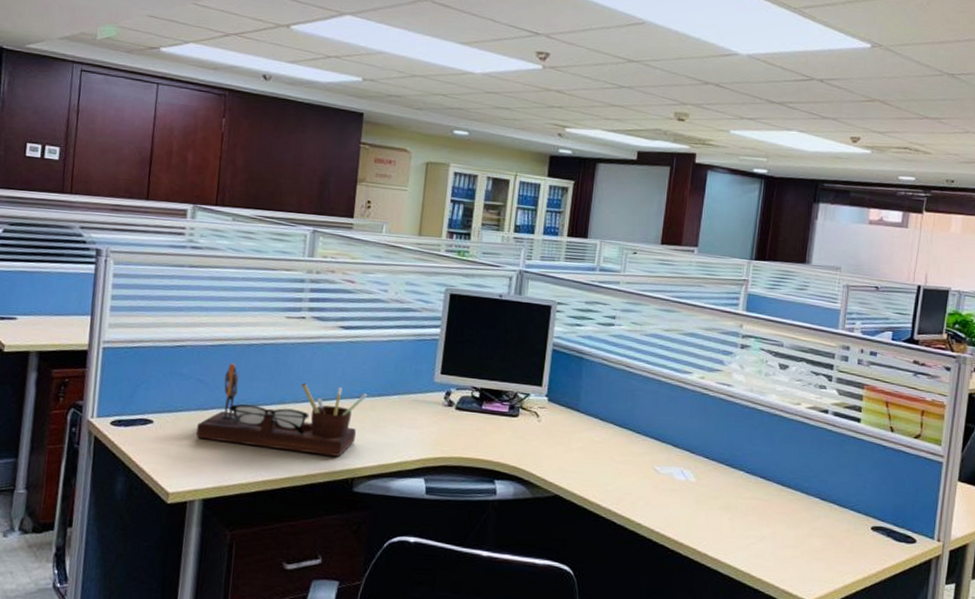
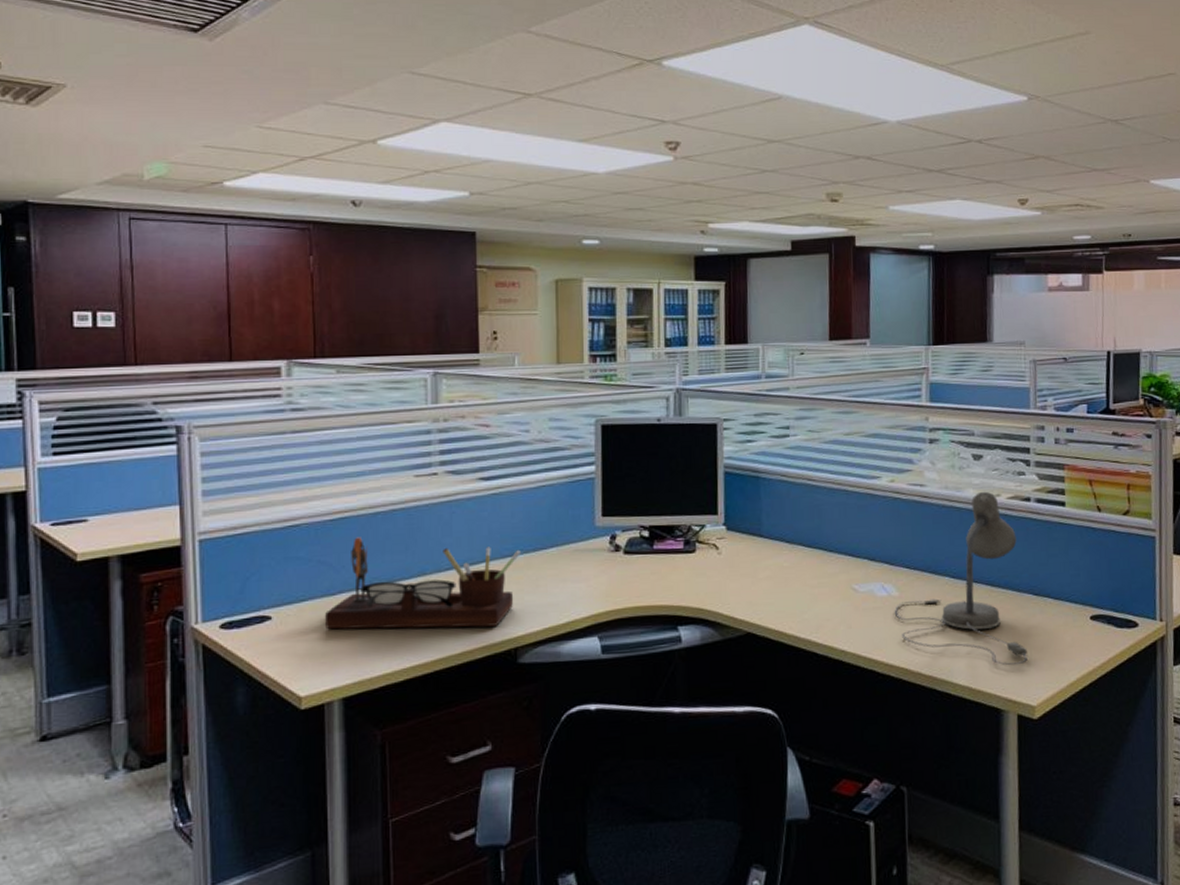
desk lamp: none [689,398,811,561] -> present [894,491,1028,666]

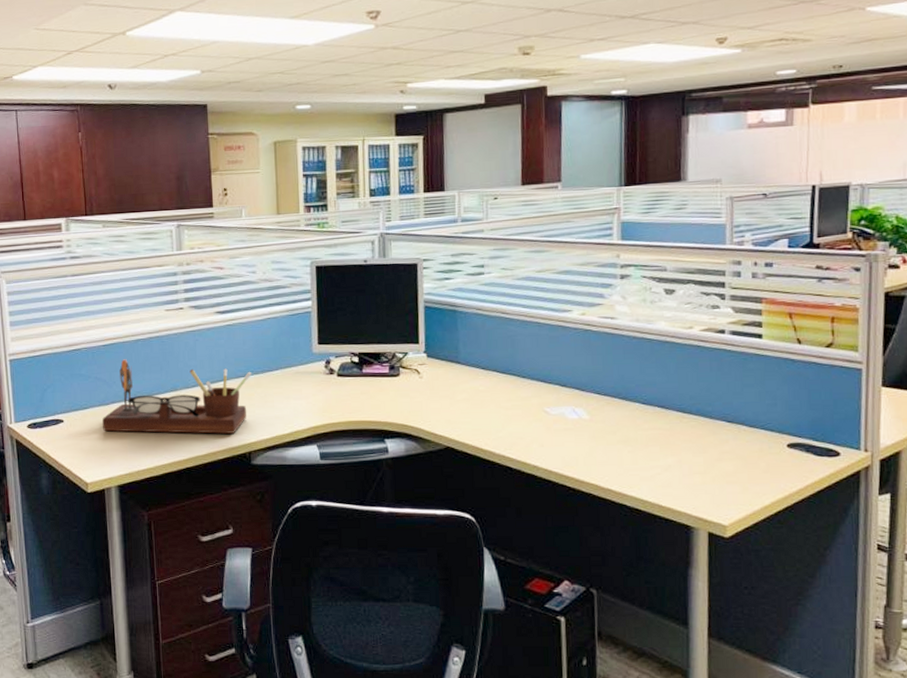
desk lamp: present [894,491,1028,666] -> none [585,323,719,487]

